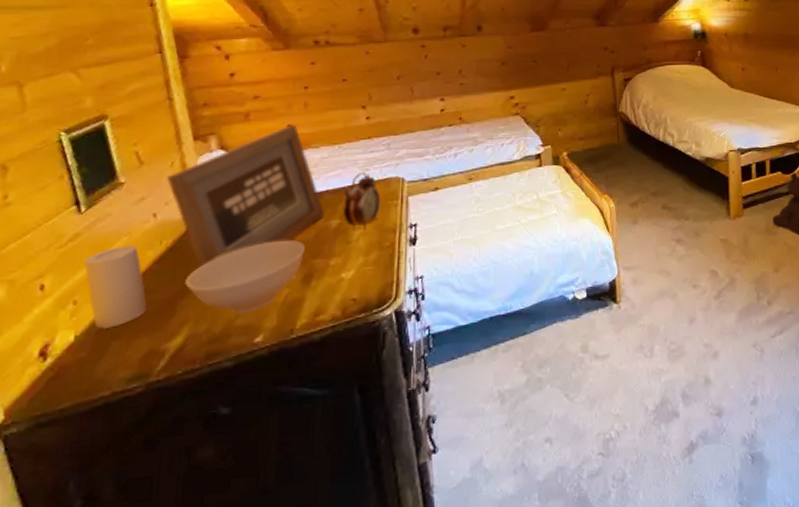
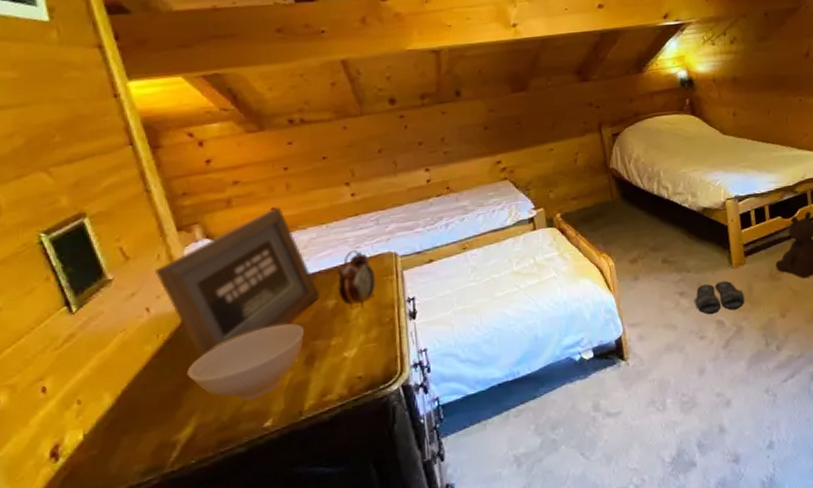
candle: present [84,245,147,329] -> none [83,341,152,426]
slippers: none [689,231,740,263] -> present [693,280,745,314]

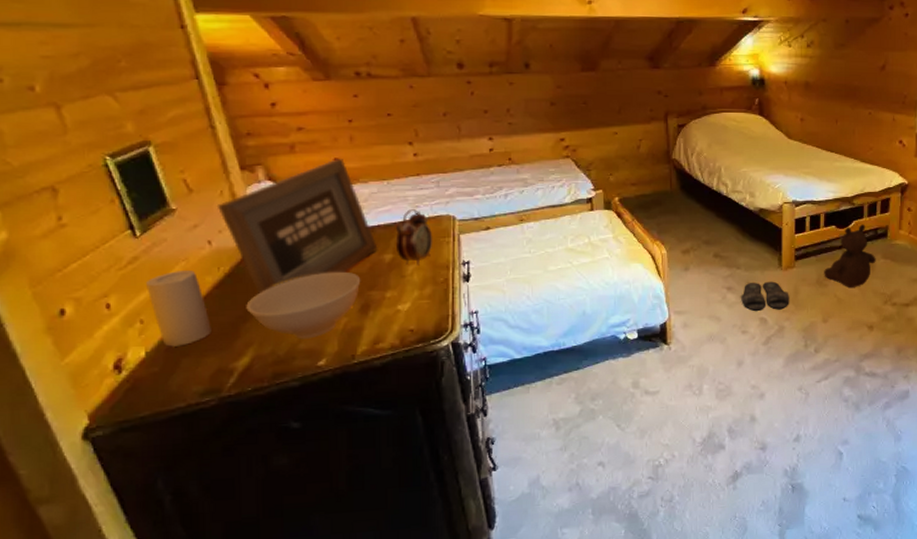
candle: none [83,341,152,426] -> present [146,271,212,347]

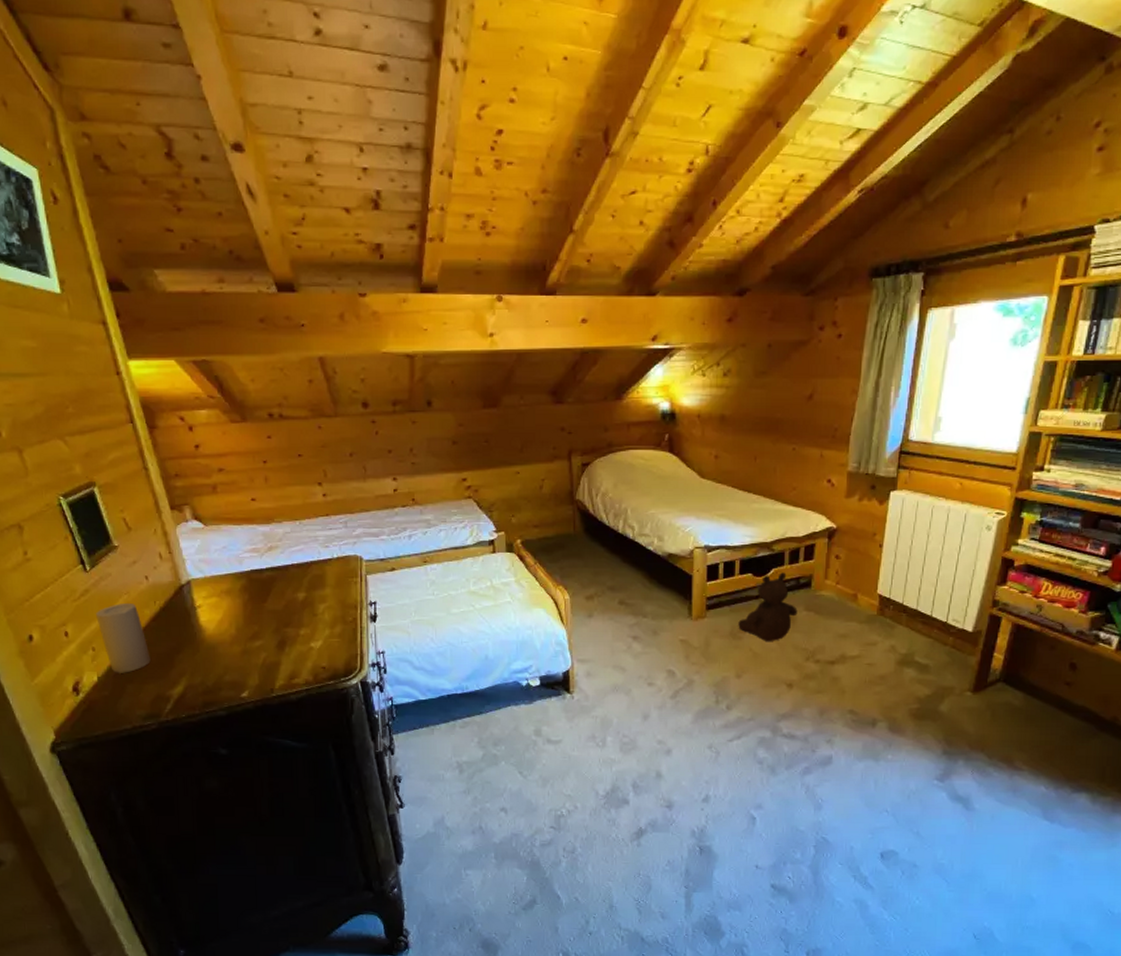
picture frame: present [216,159,378,294] -> none [151,499,292,627]
bowl: present [246,271,361,339] -> none [179,608,278,672]
alarm clock: present [395,208,433,266] -> none [307,548,342,605]
slippers: present [740,281,789,311] -> none [646,631,700,662]

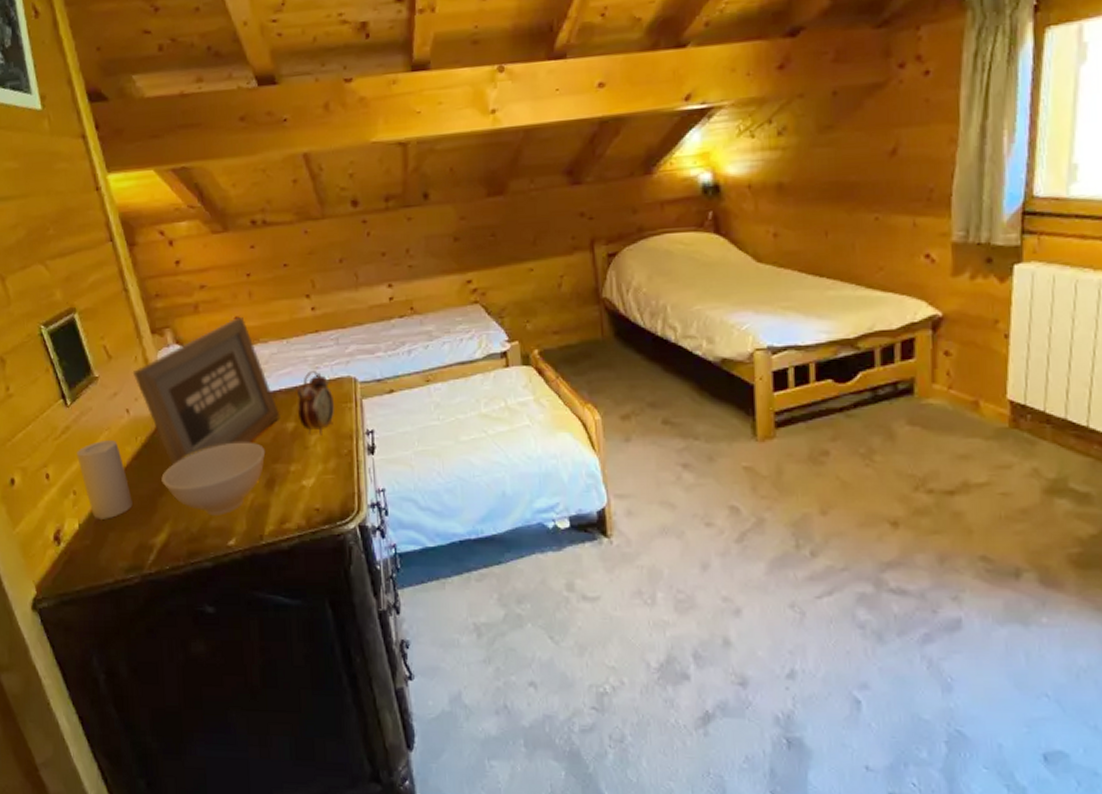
picture frame: none [151,499,292,627] -> present [132,317,280,465]
bowl: none [179,608,278,672] -> present [161,442,266,516]
alarm clock: none [307,548,342,605] -> present [297,369,335,435]
teddy bear: present [738,572,798,641] -> none [818,376,898,466]

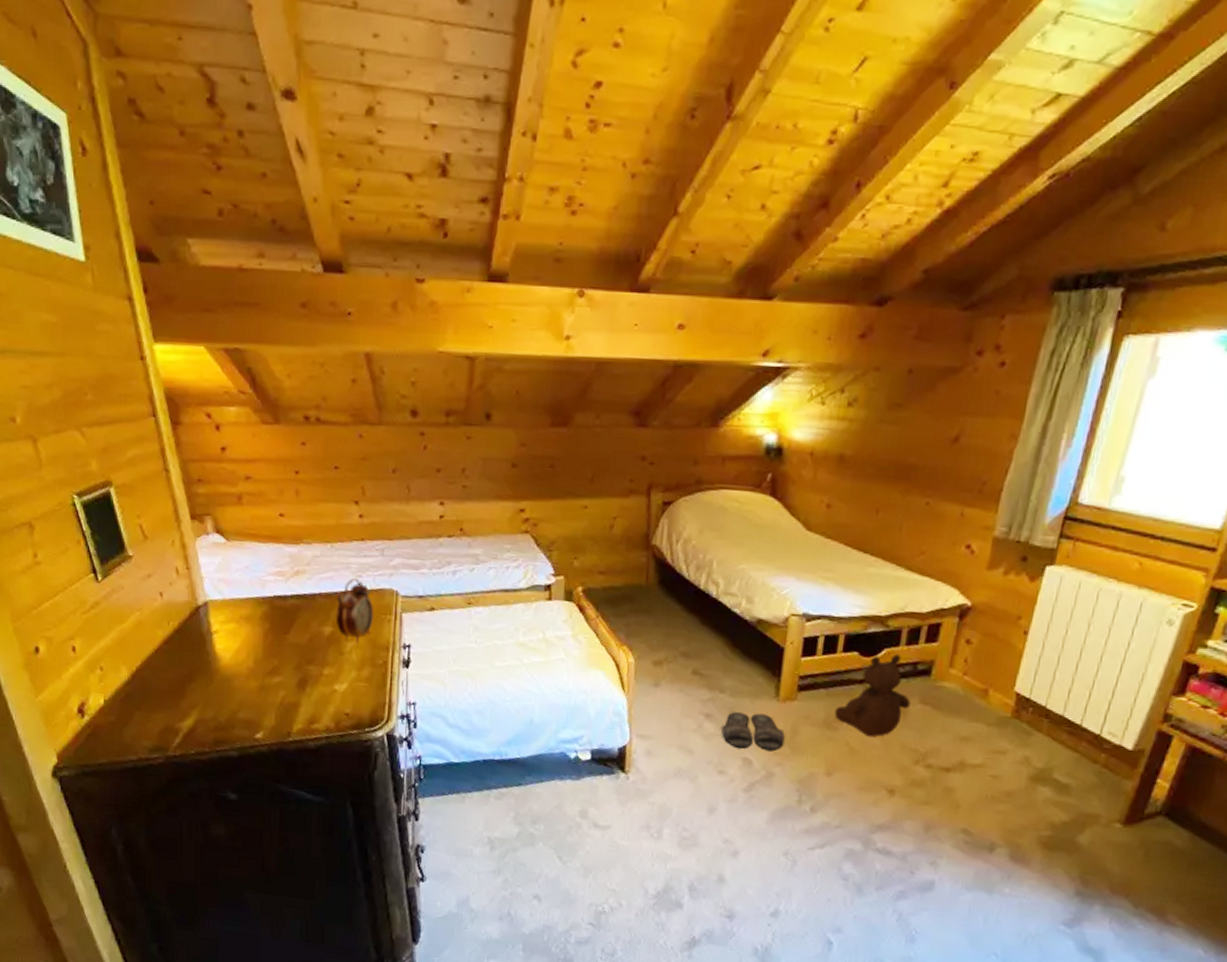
candle: present [77,440,133,519] -> none [106,620,161,699]
picture frame: present [132,317,280,465] -> none [168,514,318,654]
bowl: present [161,442,266,516] -> none [192,638,300,709]
slippers: none [700,456,770,496] -> present [720,712,785,751]
teddy bear: none [818,376,898,466] -> present [835,654,911,737]

